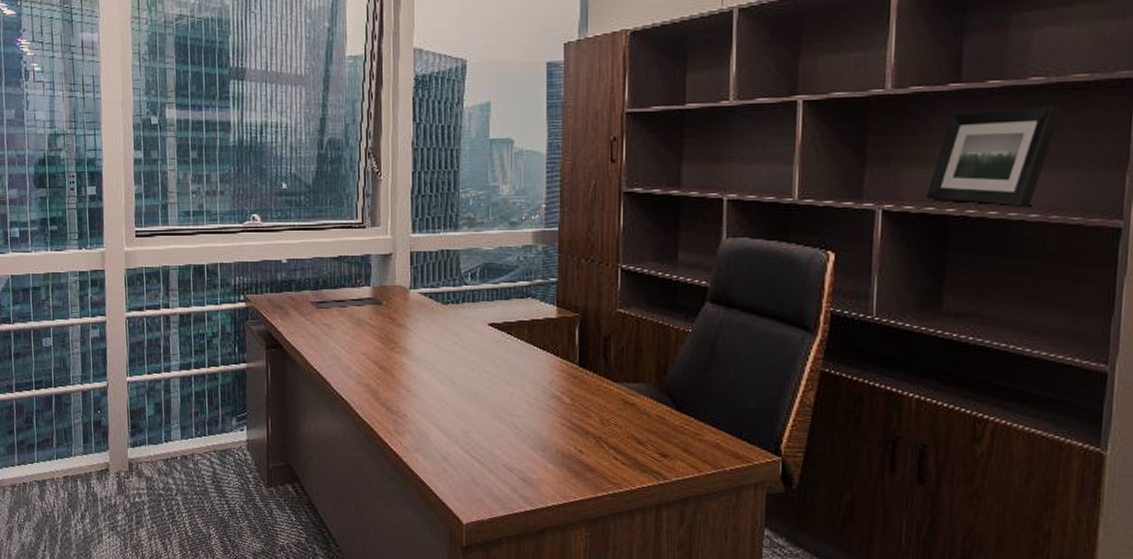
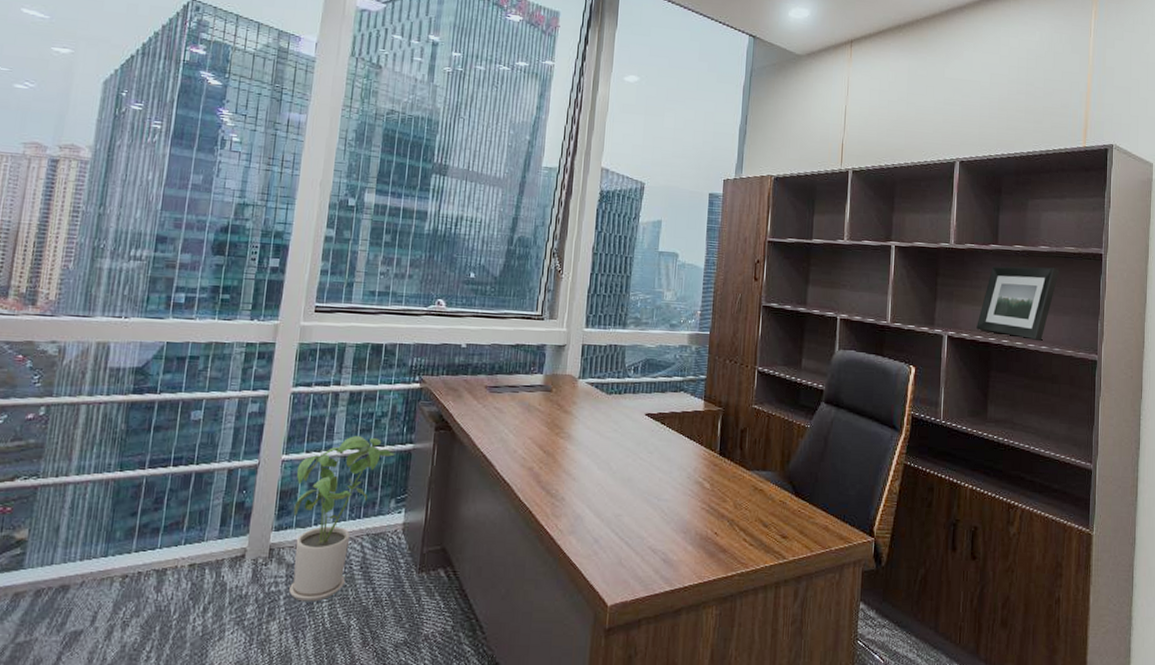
house plant: none [142,357,230,512] -> present [289,436,395,602]

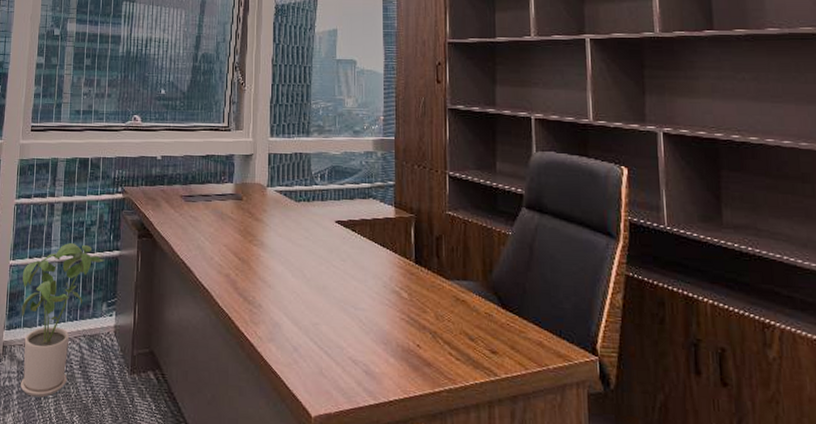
picture frame: present [976,266,1060,342] -> none [697,51,797,136]

